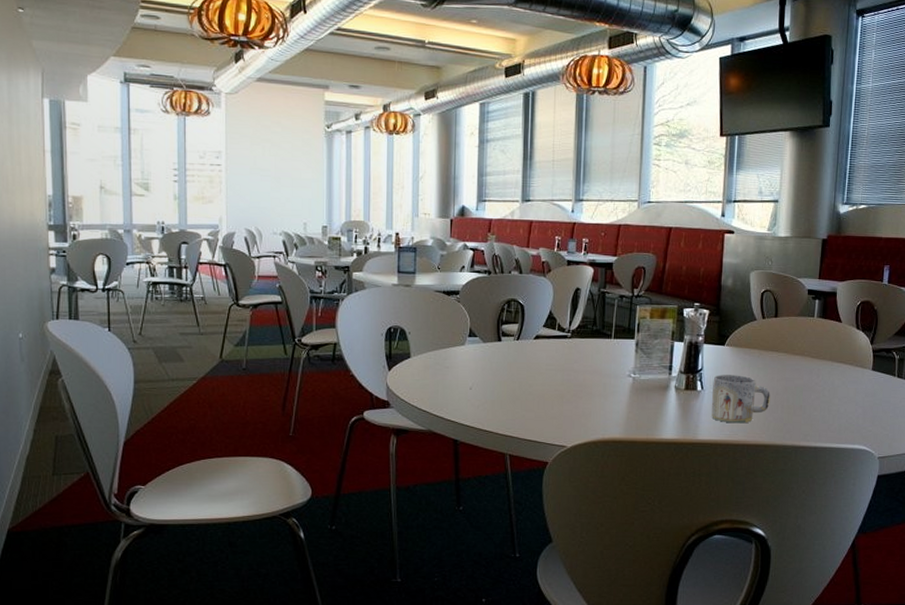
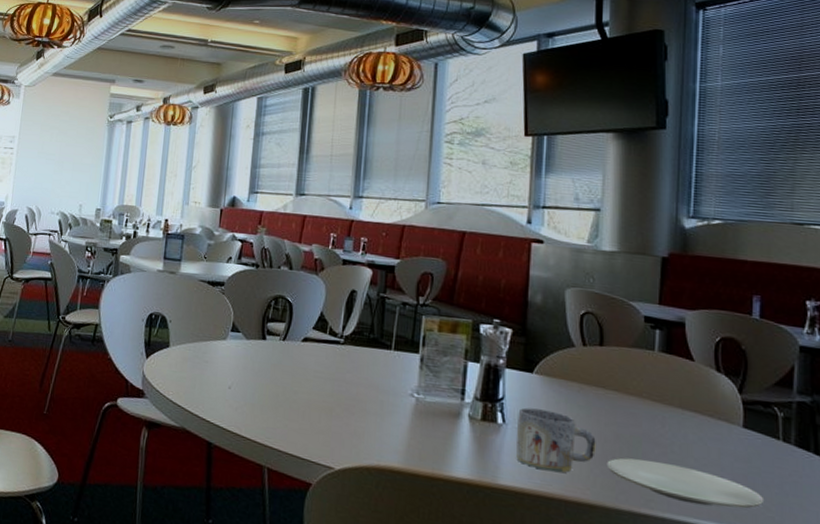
plate: none [777,404,883,433] -> present [606,458,765,509]

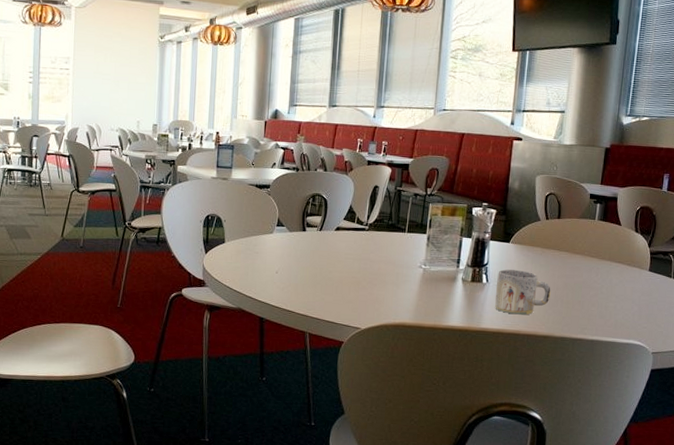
plate: present [606,458,765,509] -> none [557,300,658,329]

